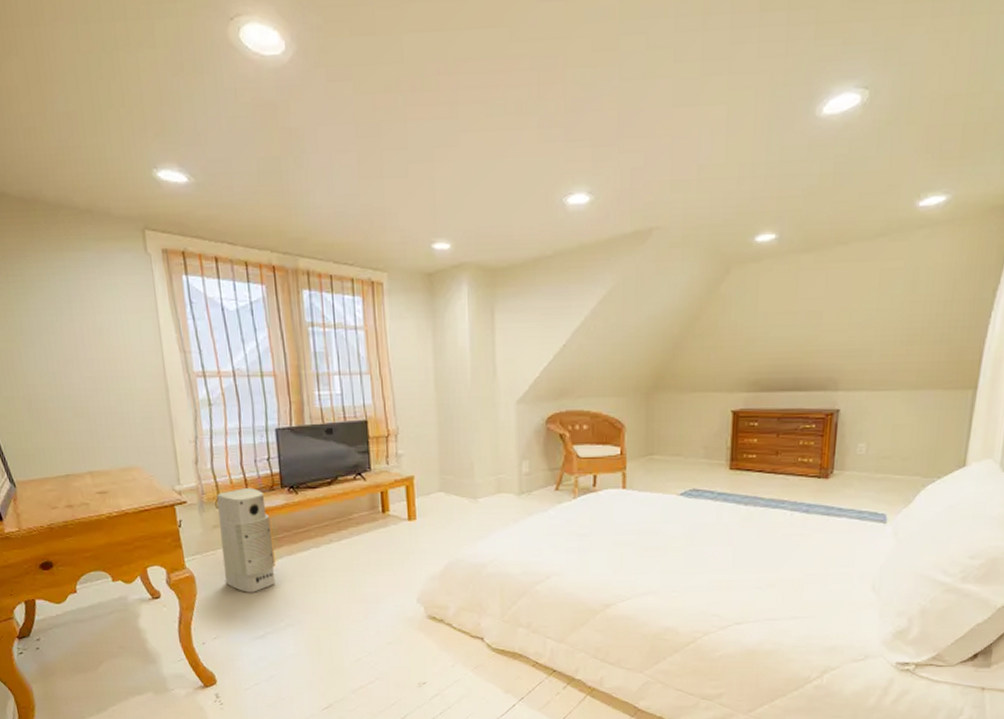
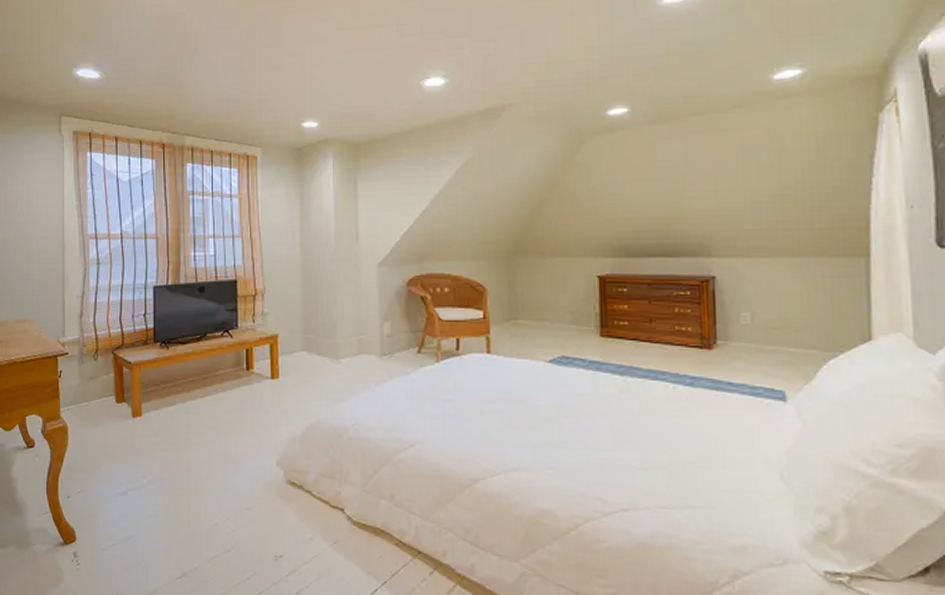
air purifier: present [217,488,276,593] -> none [94,342,143,446]

